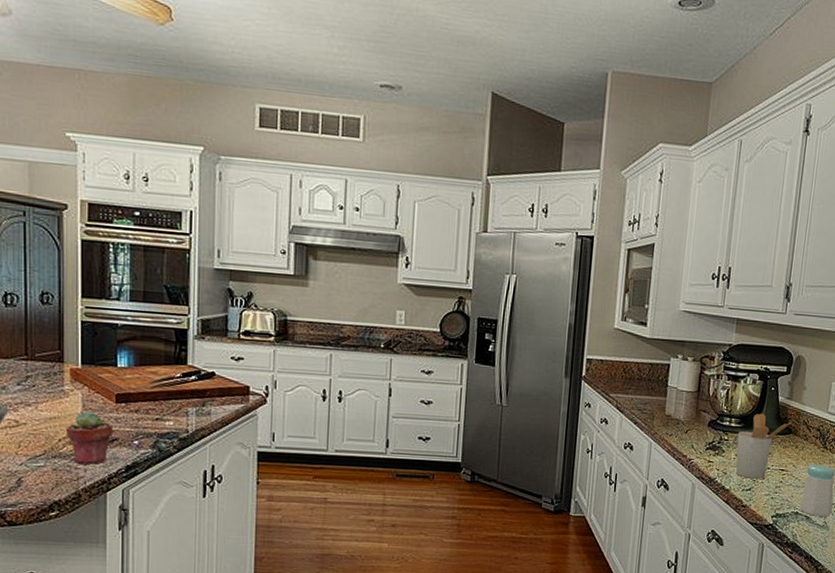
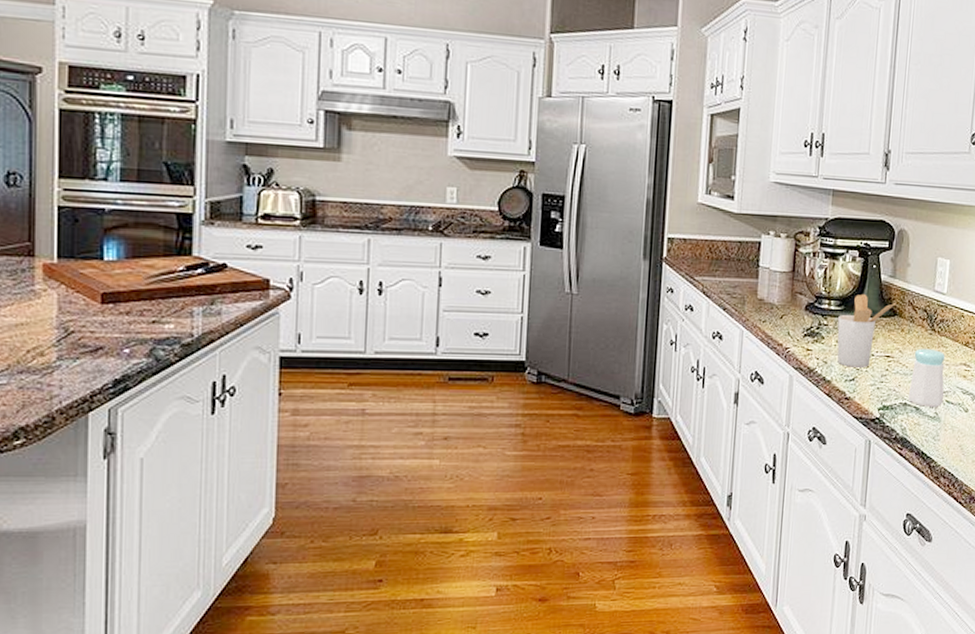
potted succulent: present [67,411,114,464] -> none [37,315,98,379]

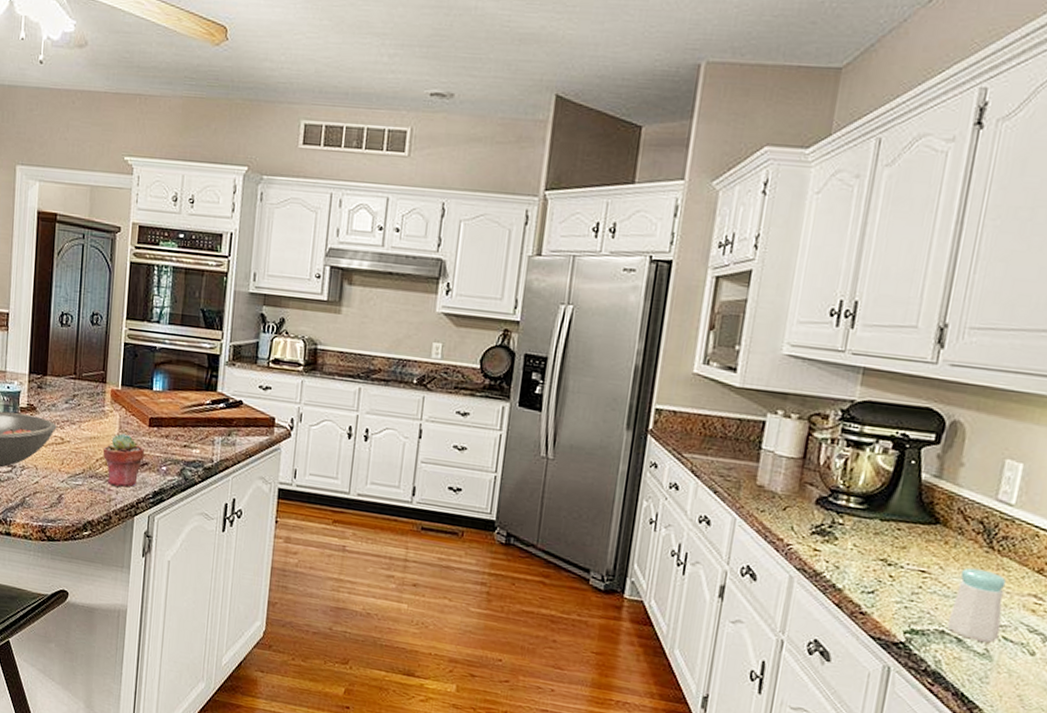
potted succulent: none [37,315,98,379] -> present [103,433,145,487]
utensil holder: present [837,293,897,368] -> none [852,492,941,581]

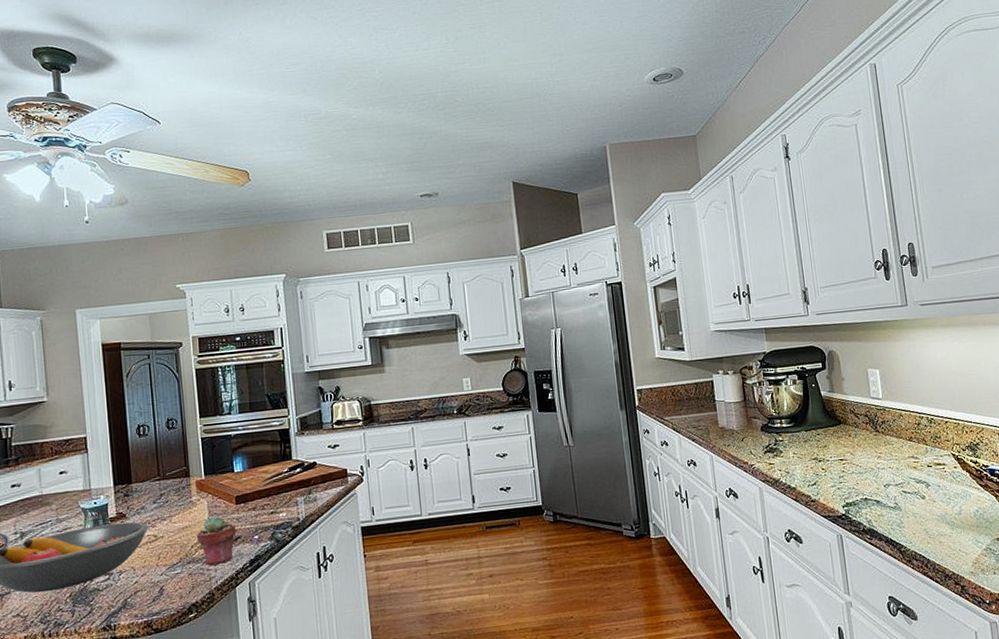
salt shaker: present [946,567,1007,643] -> none [864,447,901,500]

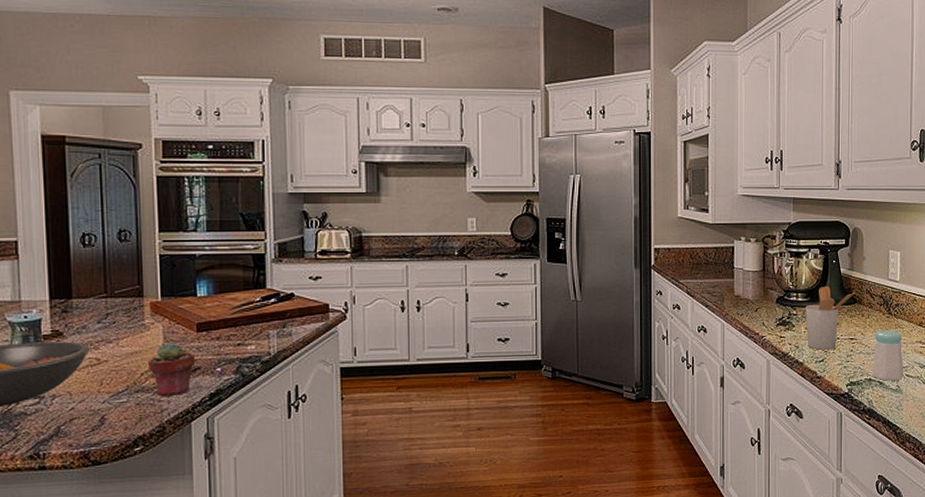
utensil holder: none [791,409,840,474] -> present [806,285,856,350]
salt shaker: none [864,447,901,500] -> present [871,330,904,381]

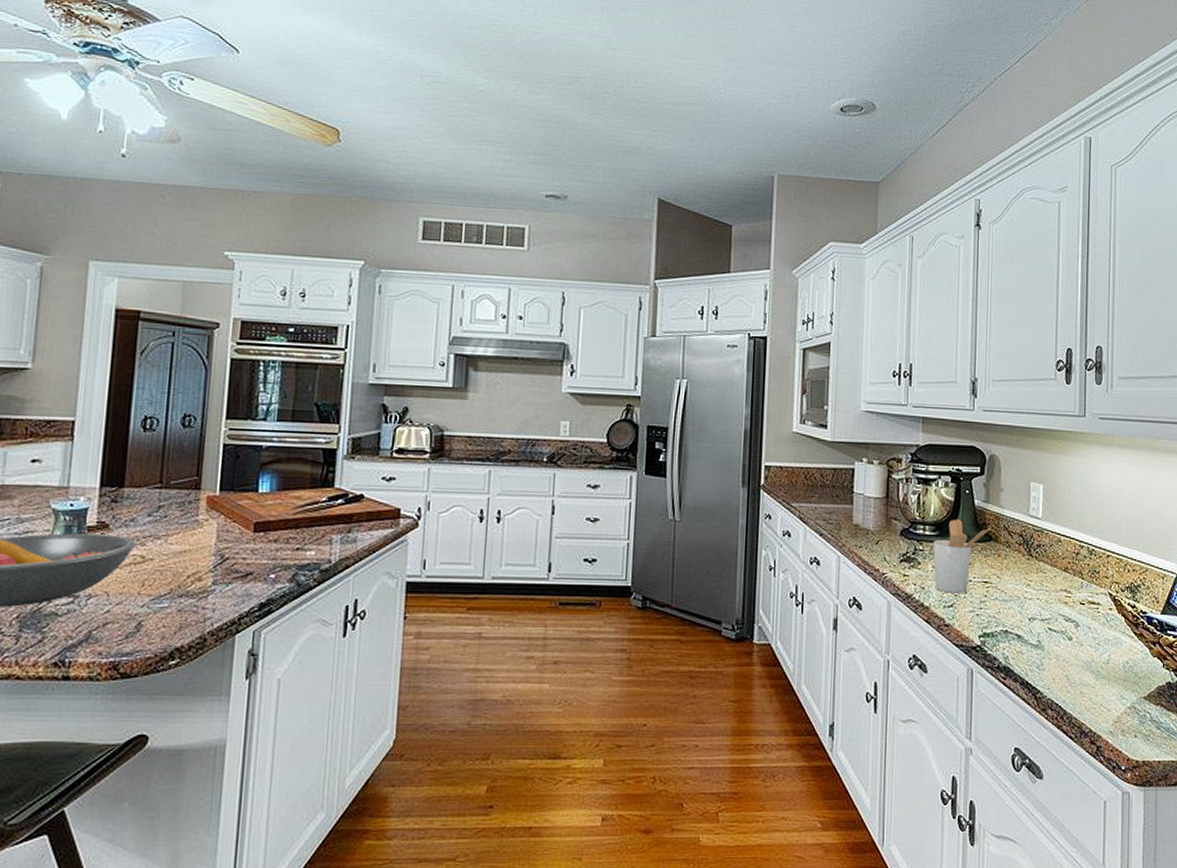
potted succulent: present [148,343,196,396] -> none [196,543,249,603]
salt shaker: present [871,330,904,381] -> none [1008,574,1046,635]

